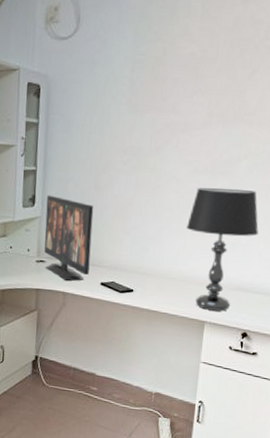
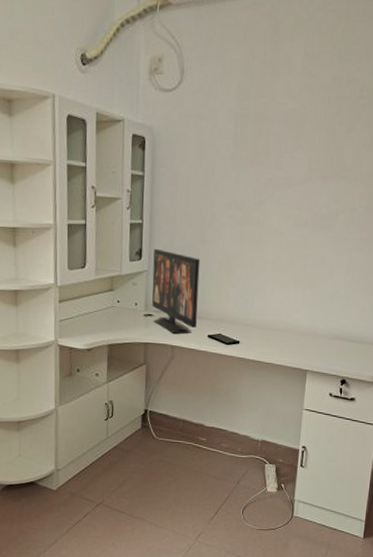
table lamp: present [187,187,259,311] -> none [289,241,356,360]

